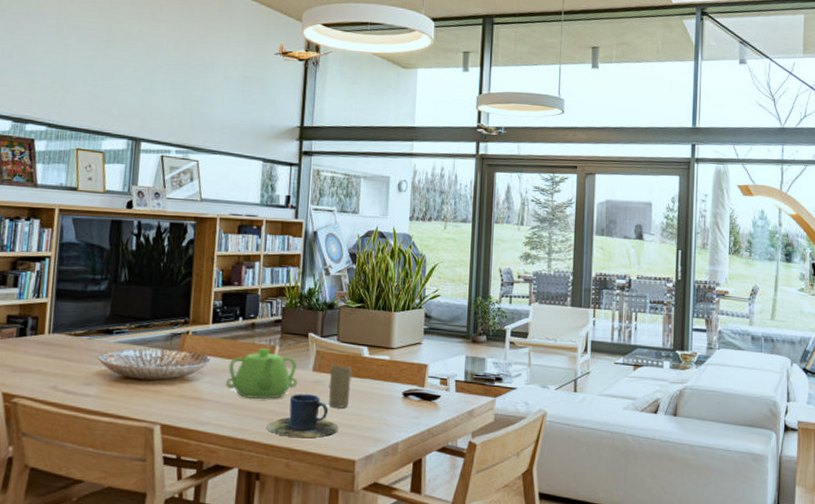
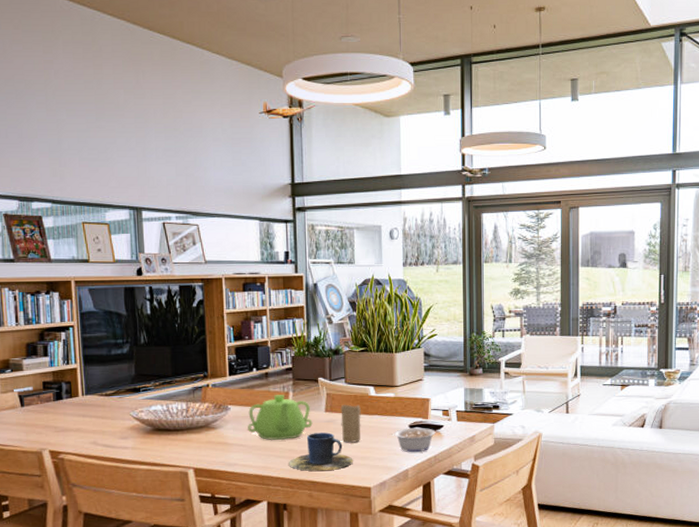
legume: none [383,395,432,424] -> present [392,427,436,453]

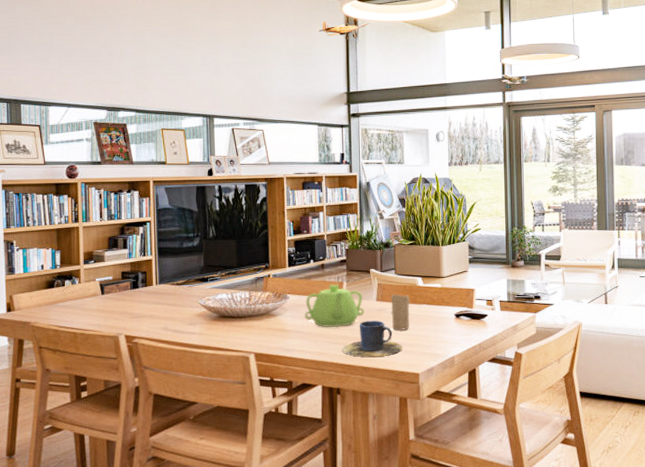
legume: present [392,427,436,453] -> none [438,316,480,341]

